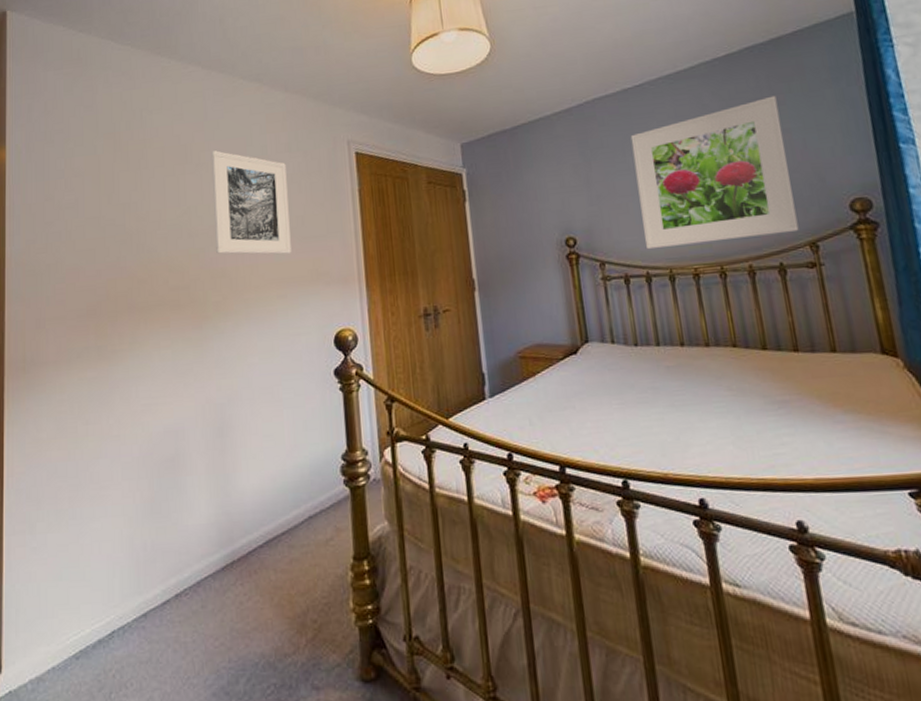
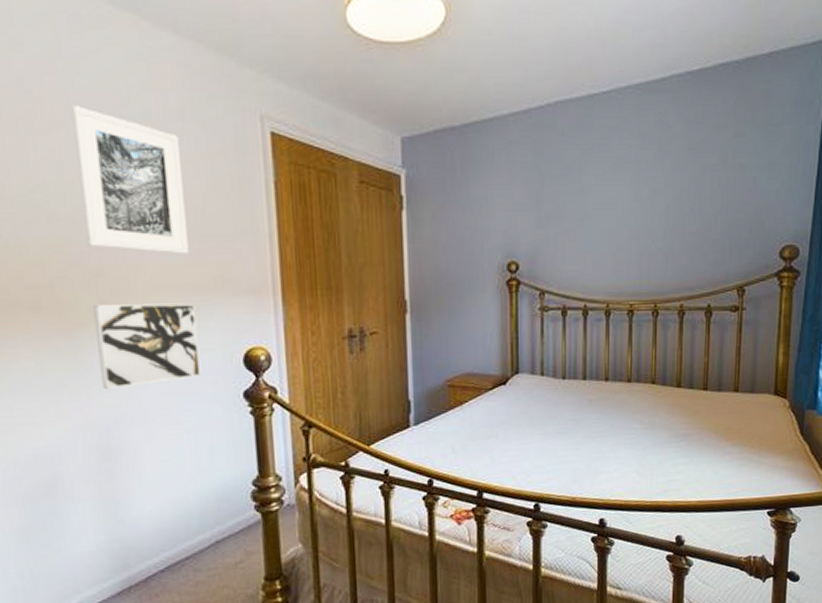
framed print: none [217,295,299,371] -> present [93,303,202,389]
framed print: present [630,95,799,250] -> none [587,125,739,282]

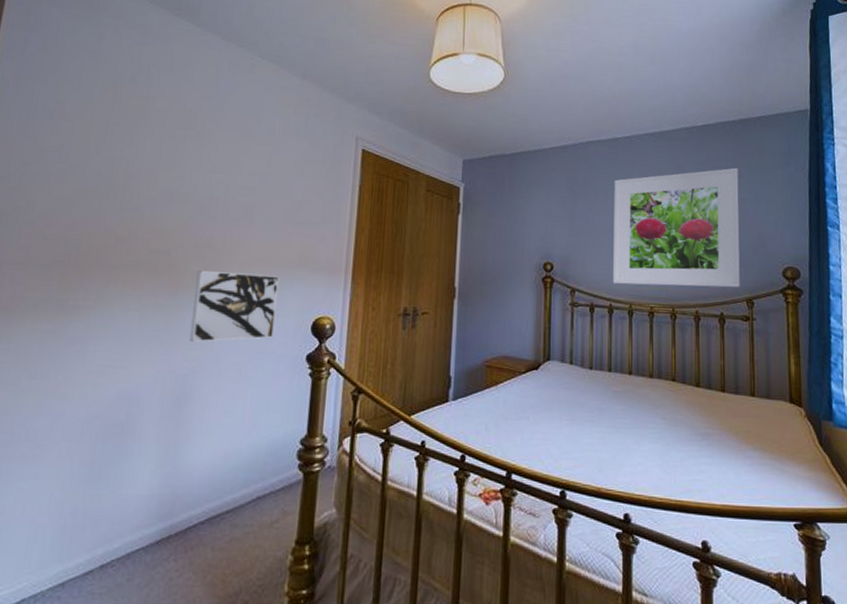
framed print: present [70,106,189,254] -> none [205,122,291,235]
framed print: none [587,125,739,282] -> present [612,167,740,288]

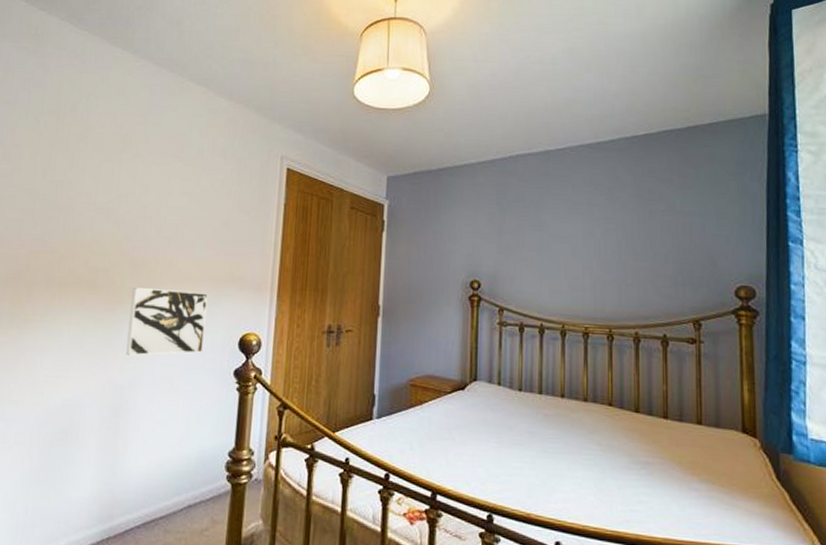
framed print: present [612,167,740,288] -> none [543,179,686,308]

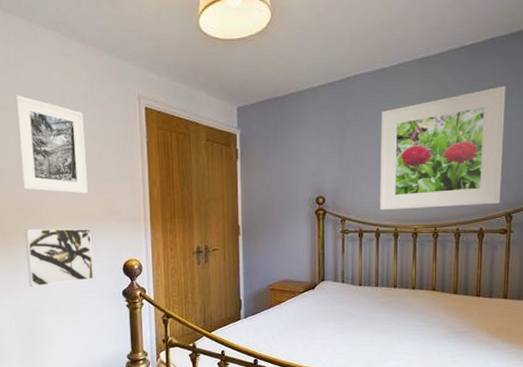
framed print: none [139,145,219,254] -> present [14,95,88,194]
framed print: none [543,179,686,308] -> present [379,85,506,211]

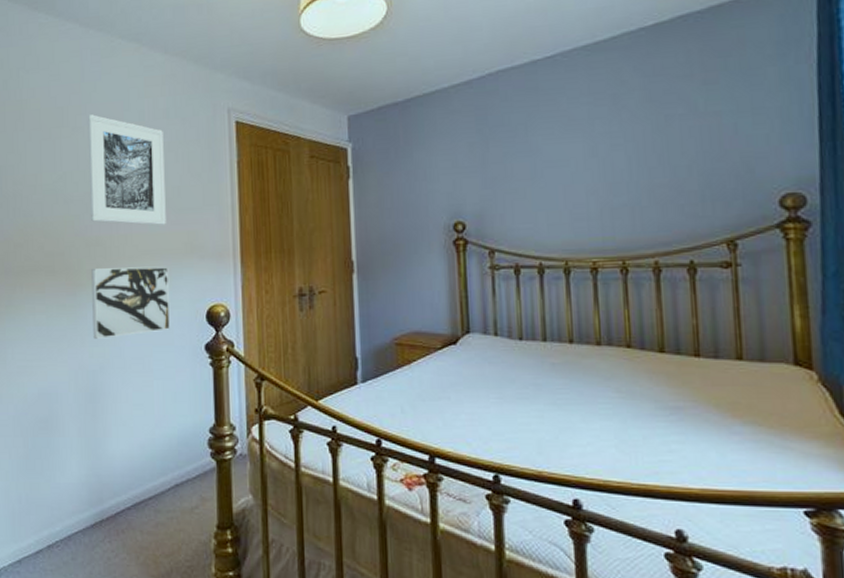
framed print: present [379,85,506,211] -> none [535,72,717,239]

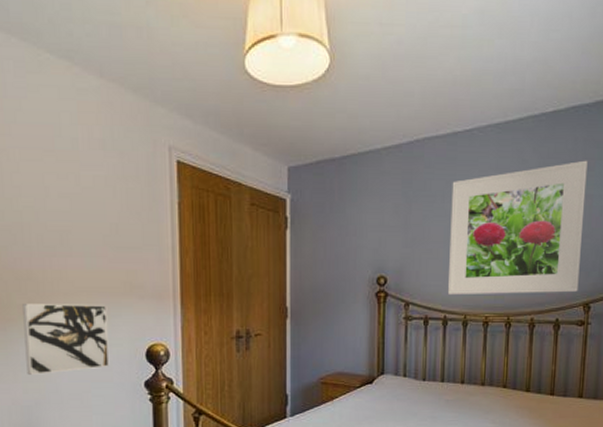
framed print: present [87,114,166,225] -> none [11,136,104,262]
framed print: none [535,72,717,239] -> present [447,160,588,296]

